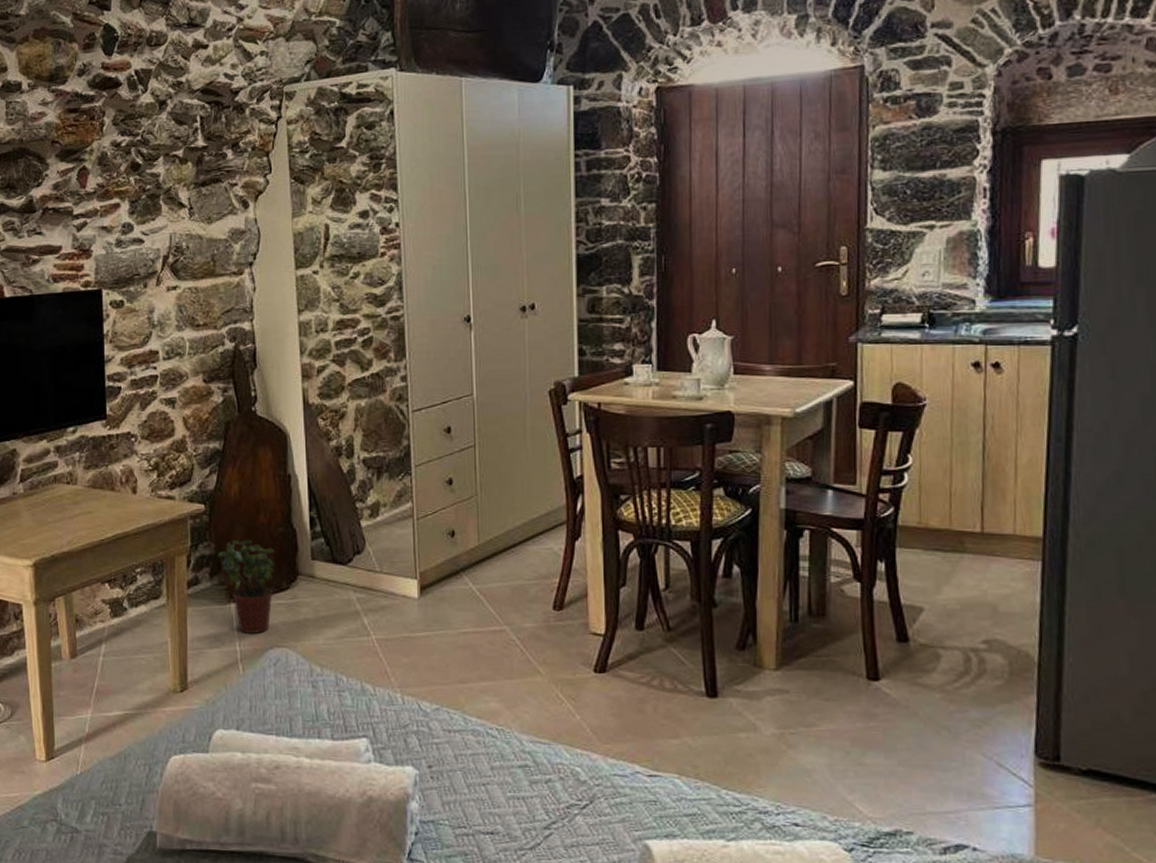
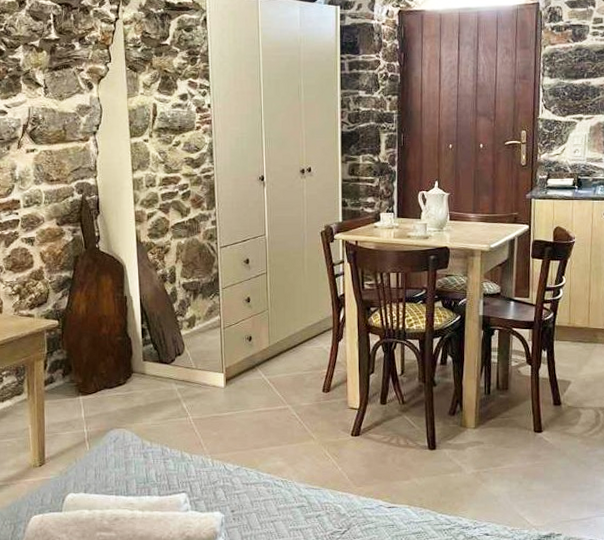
potted plant: present [218,539,275,634] -> none [69,347,115,419]

